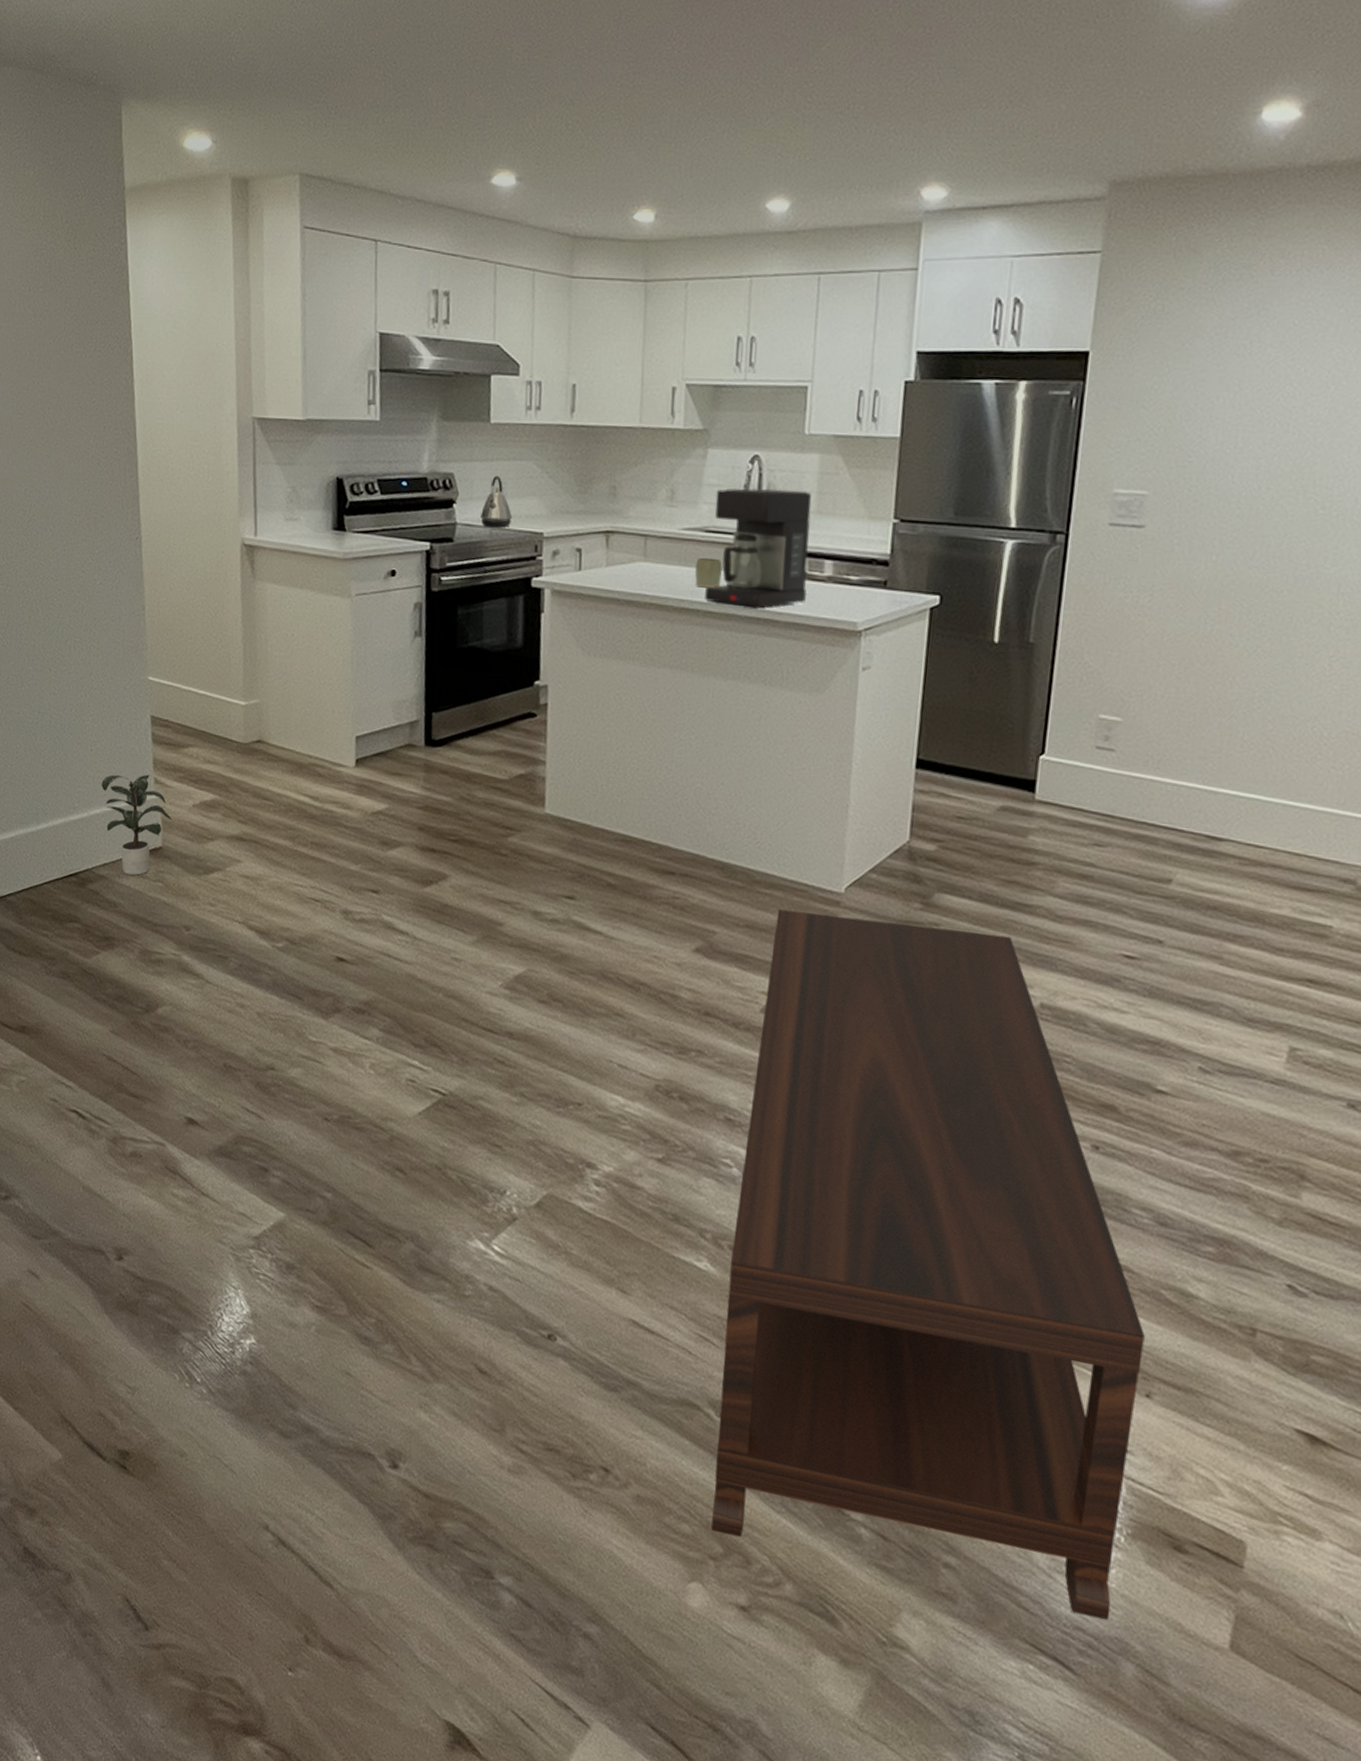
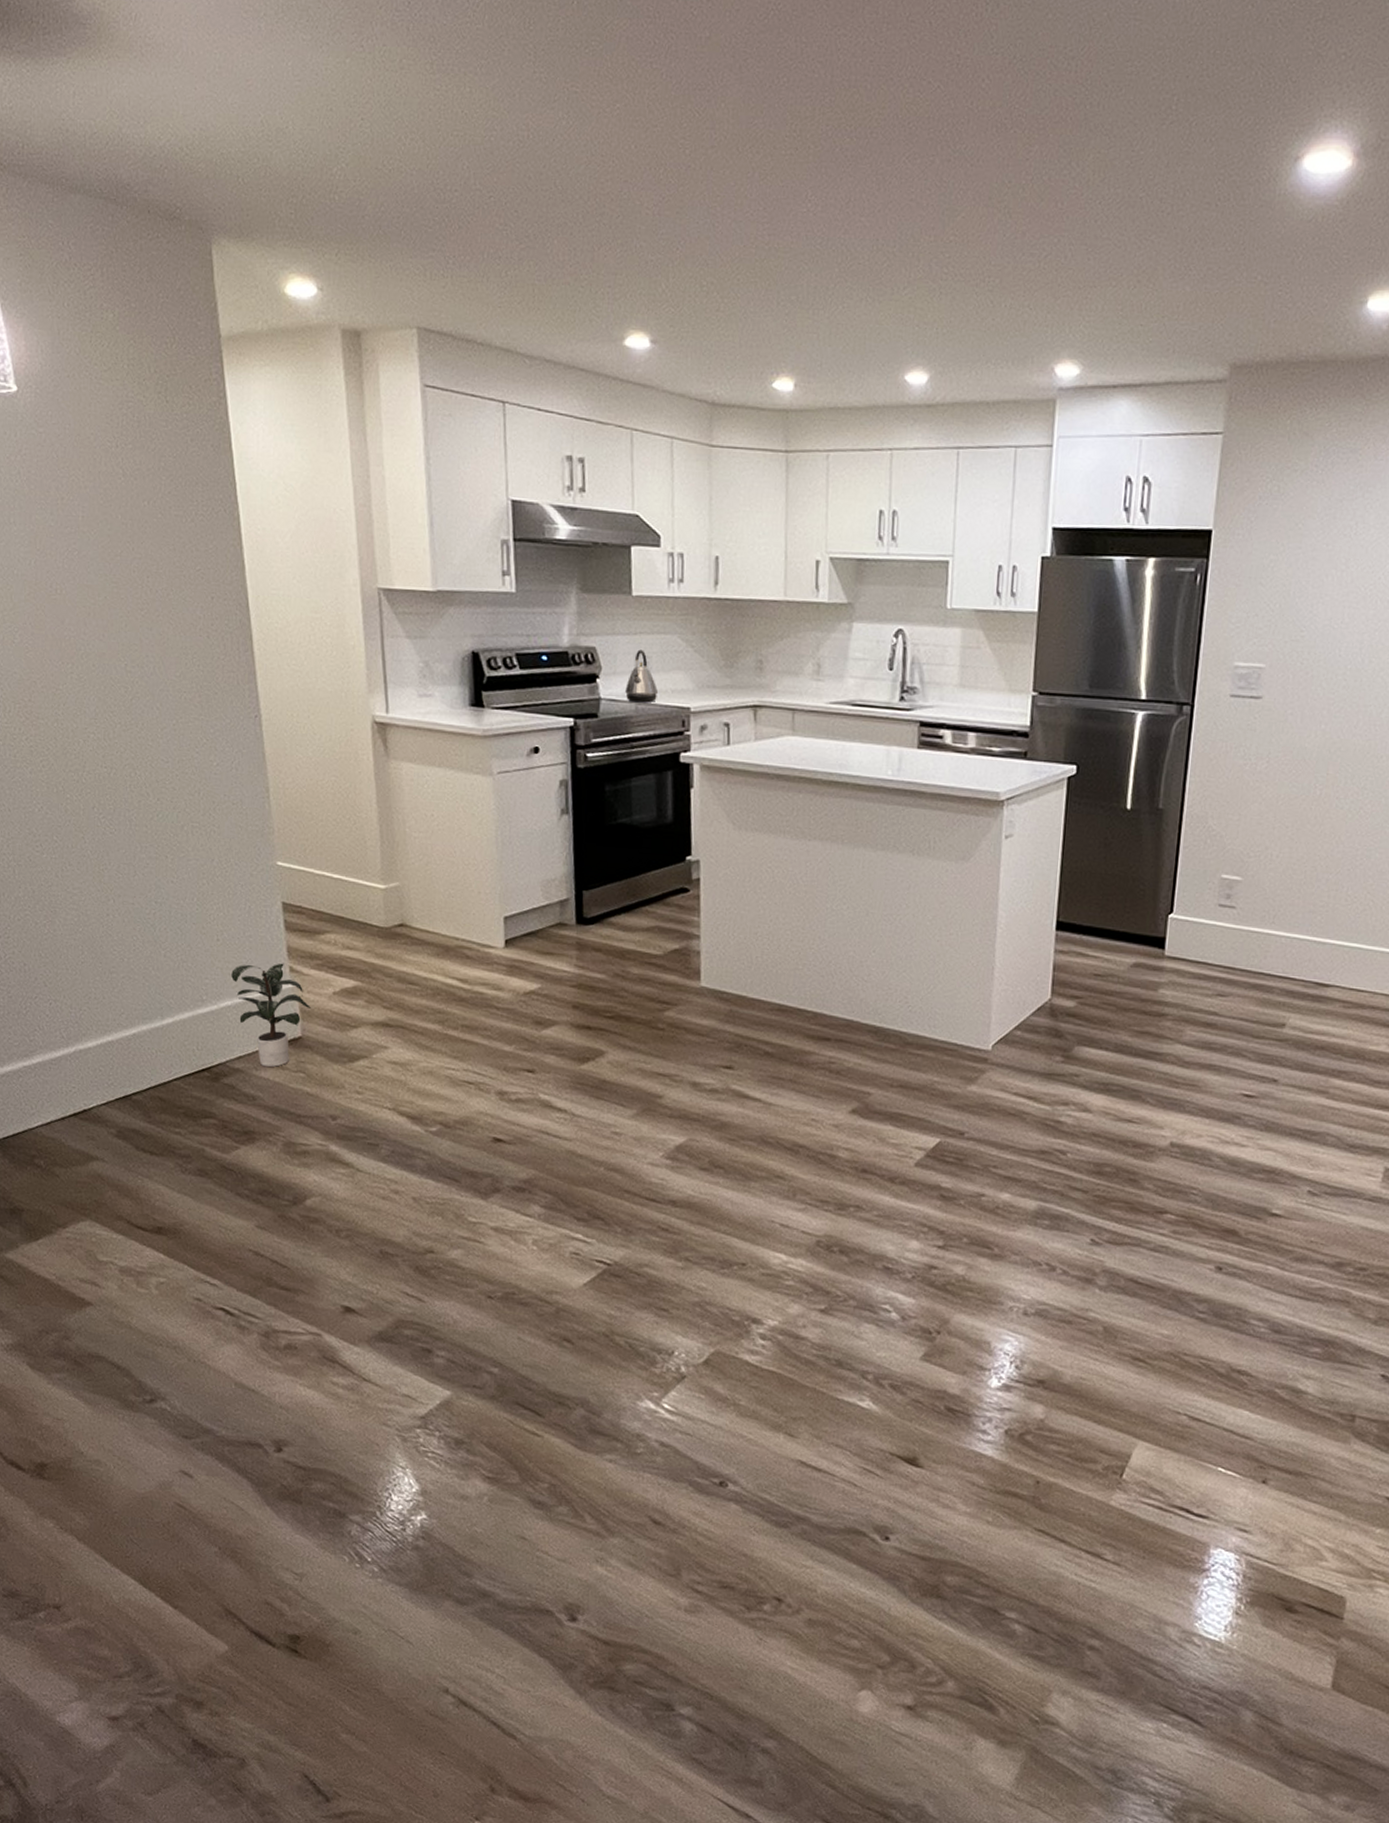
mug: present [694,557,723,588] -> none [842,730,870,761]
coffee maker: present [705,488,812,609] -> none [853,662,955,780]
coffee table: present [711,909,1145,1621] -> none [879,1068,1262,1678]

